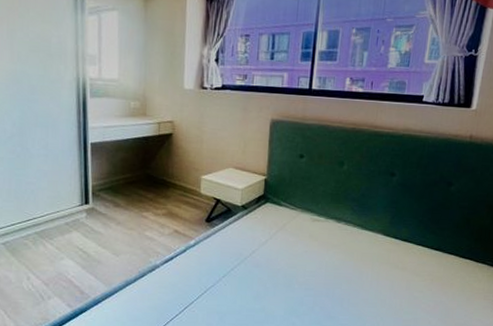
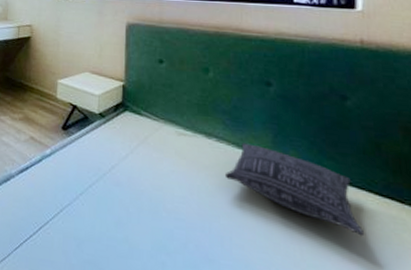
pillow: none [349,224,448,288] -> present [224,143,365,237]

